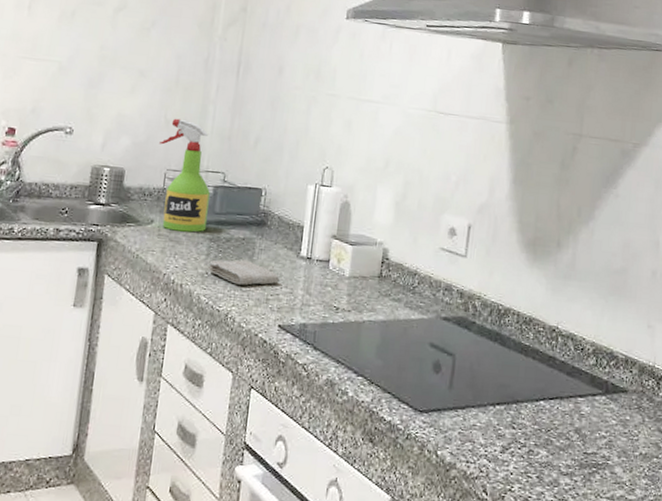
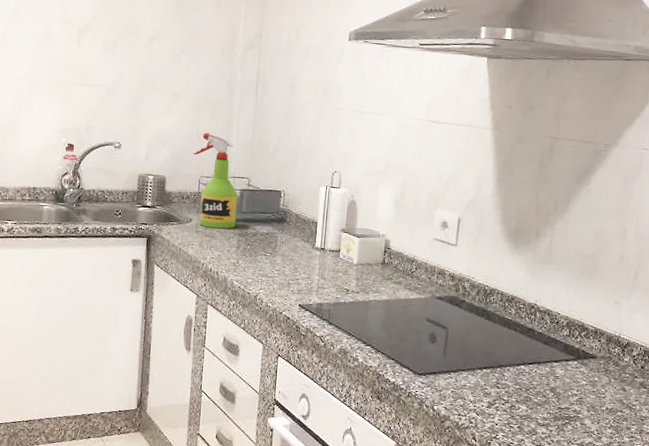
washcloth: present [207,259,280,286] -> none [238,250,298,272]

